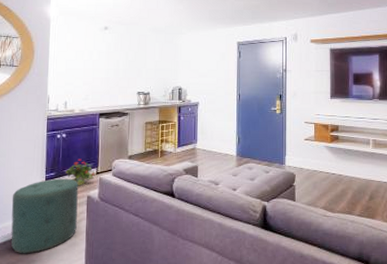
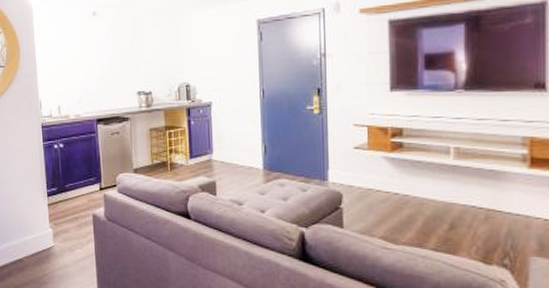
ottoman: present [11,178,79,254] -> none [16,194,85,275]
potted plant: present [65,159,95,186] -> none [67,172,99,203]

